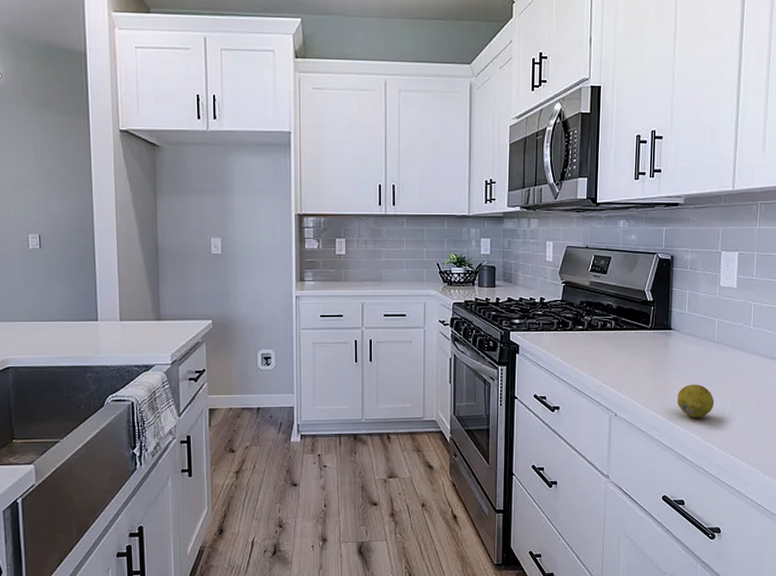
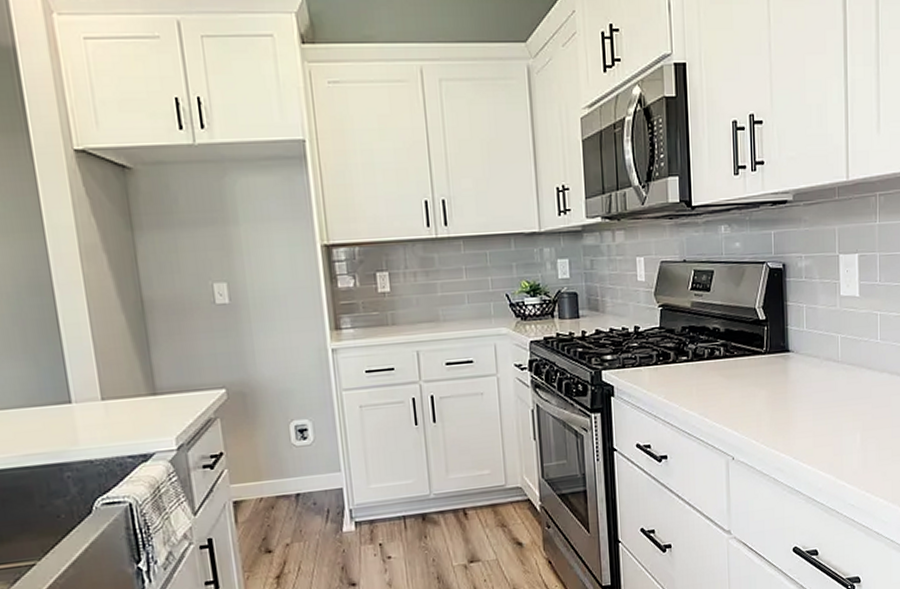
fruit: present [677,384,714,418] -> none [801,413,843,453]

